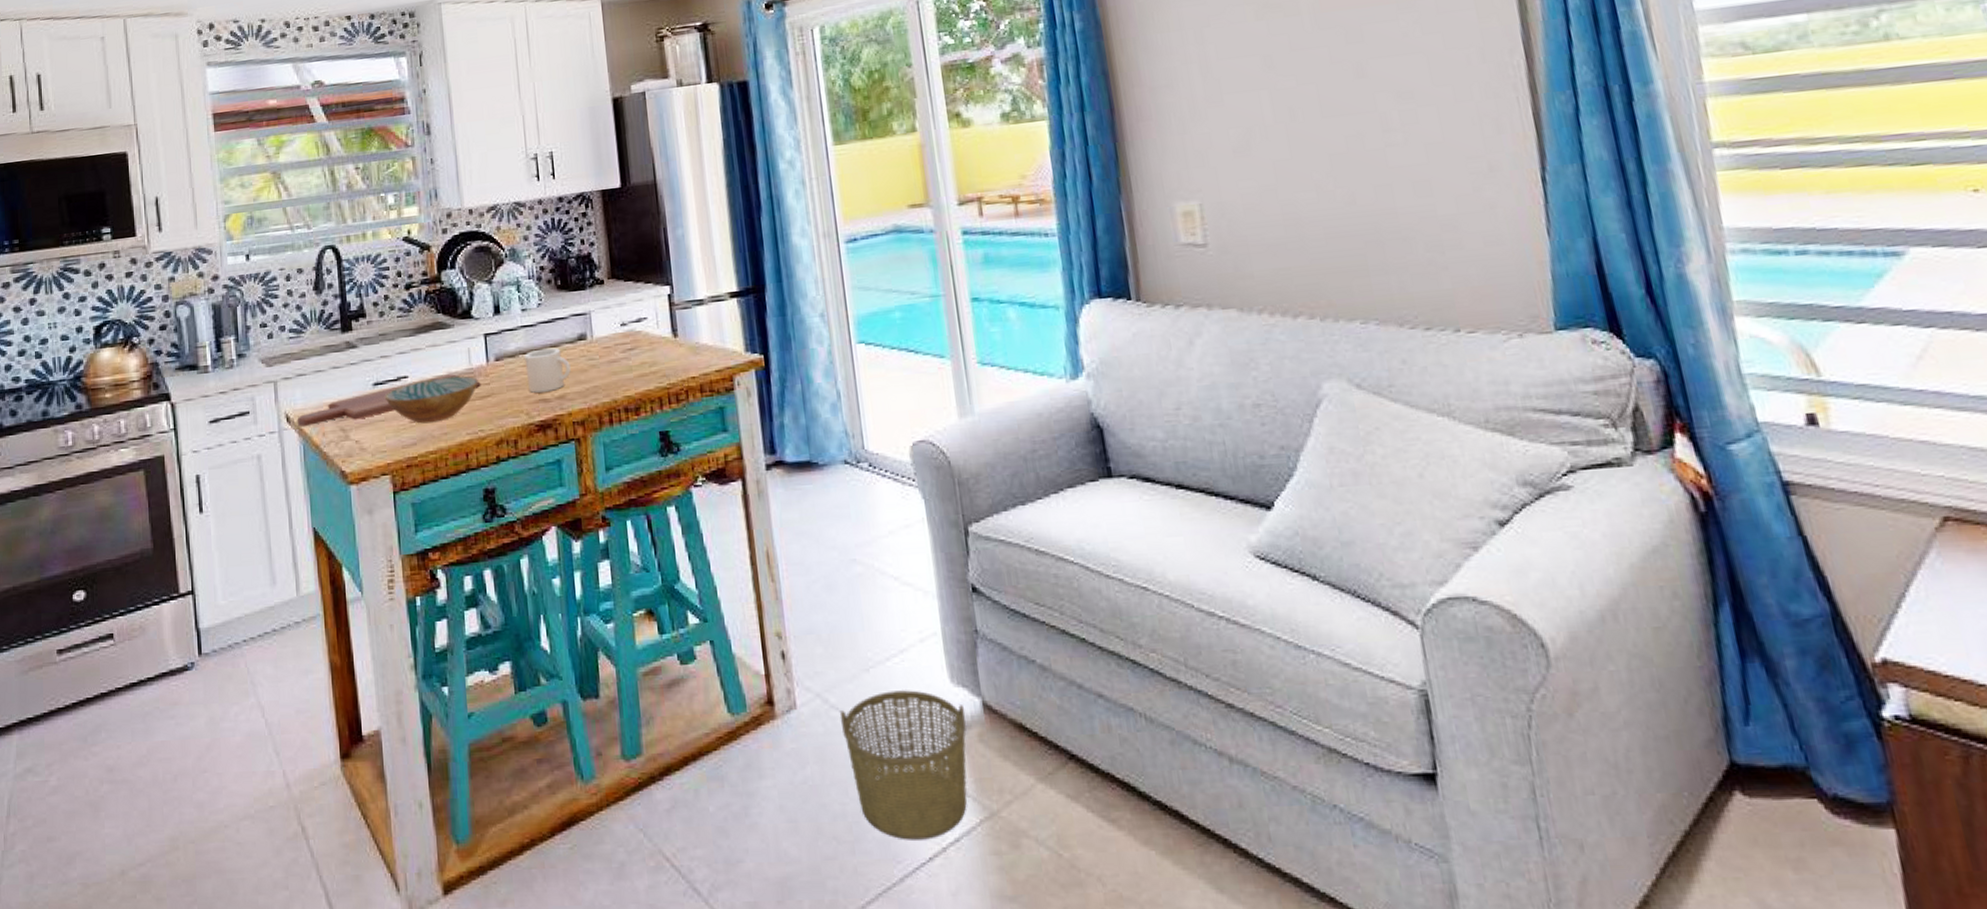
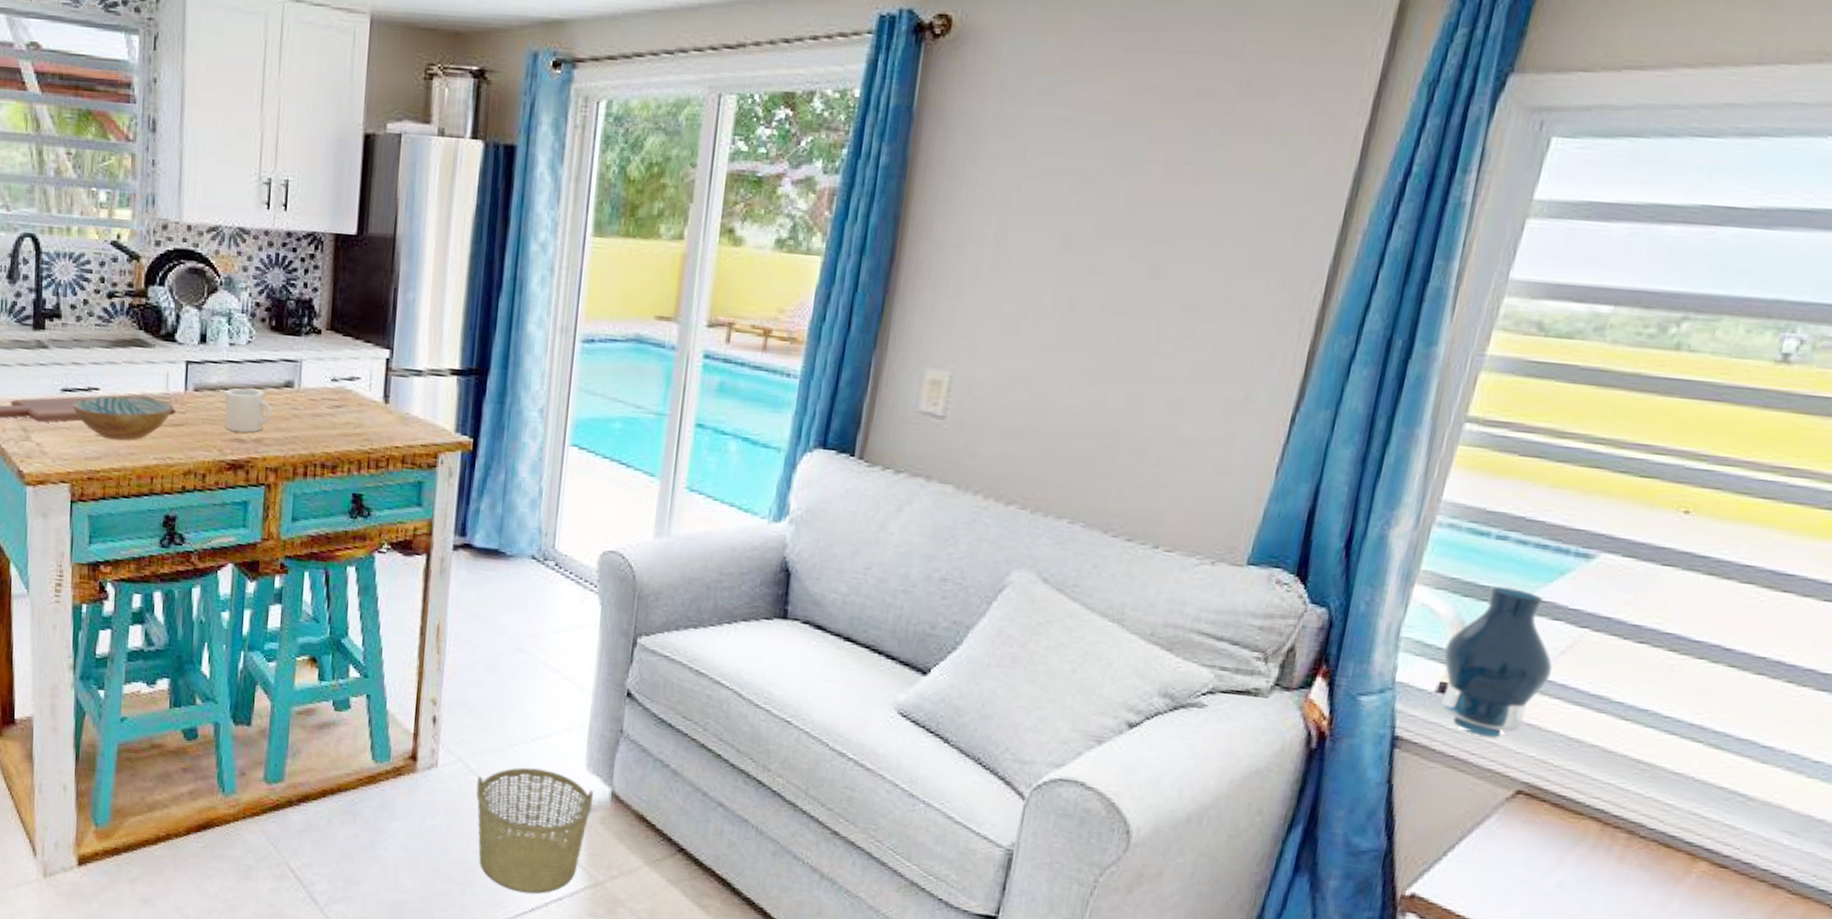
vase: none [1793,301,1919,464] -> present [1440,586,1553,738]

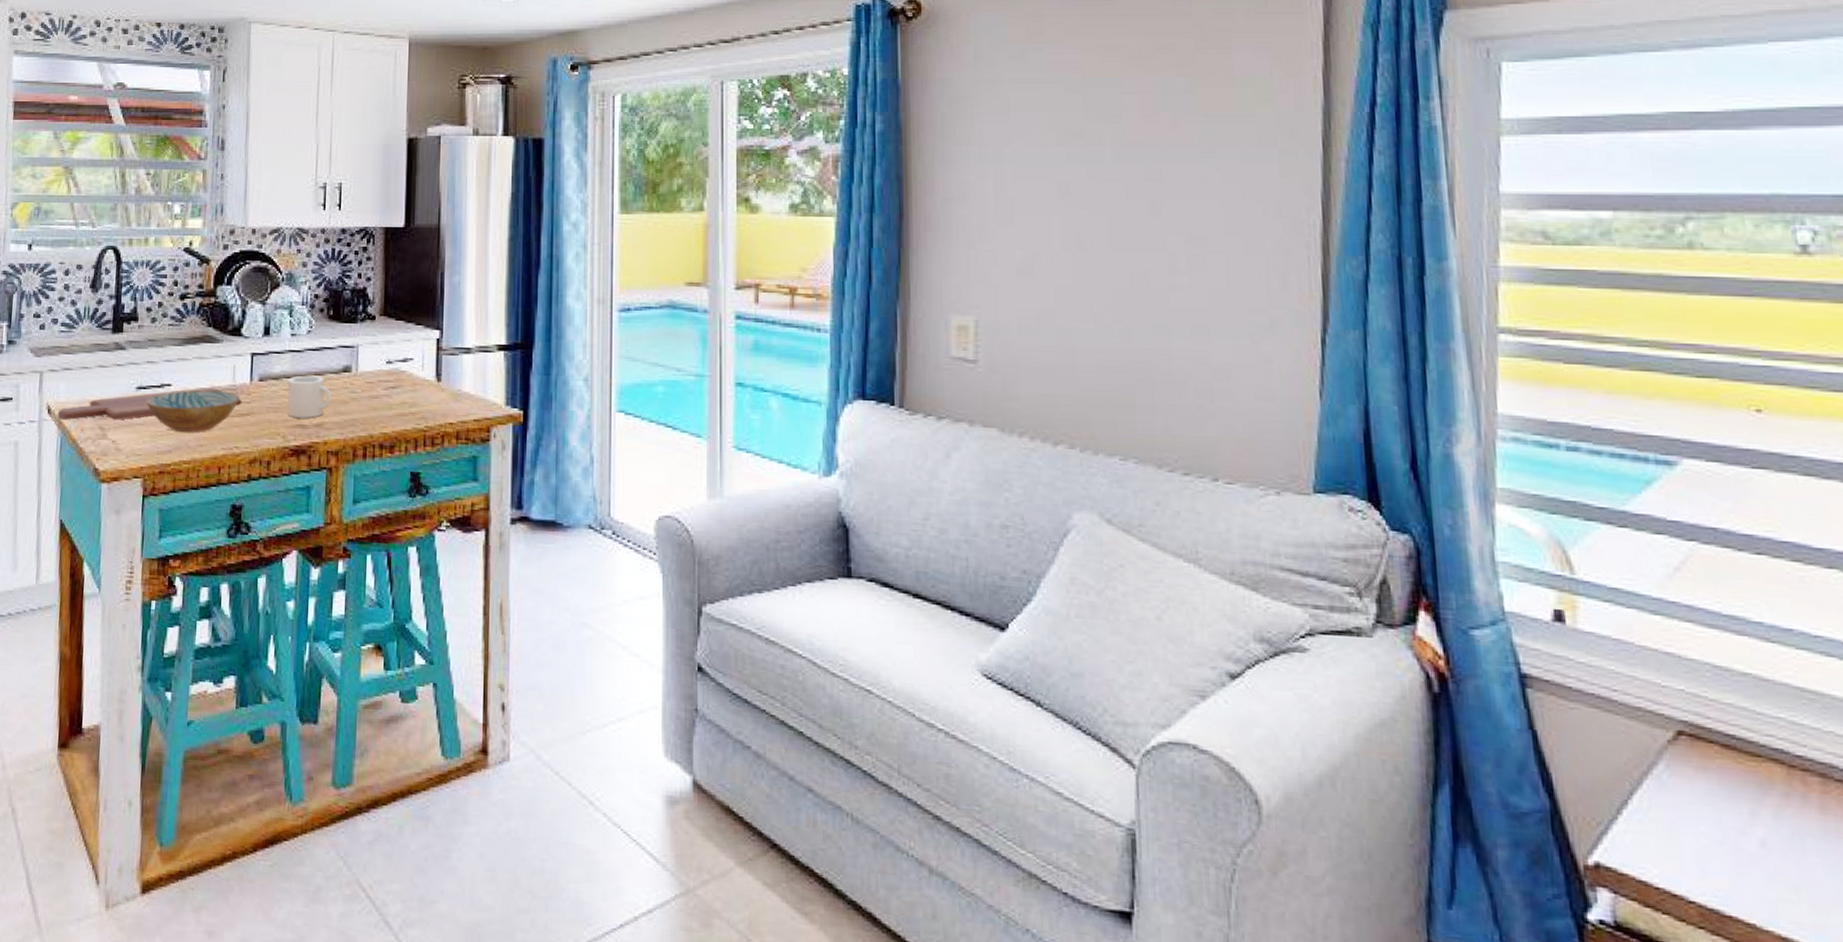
basket: present [476,767,594,894] -> none [551,756,675,906]
vase: present [1440,586,1553,738] -> none [1548,501,1673,670]

